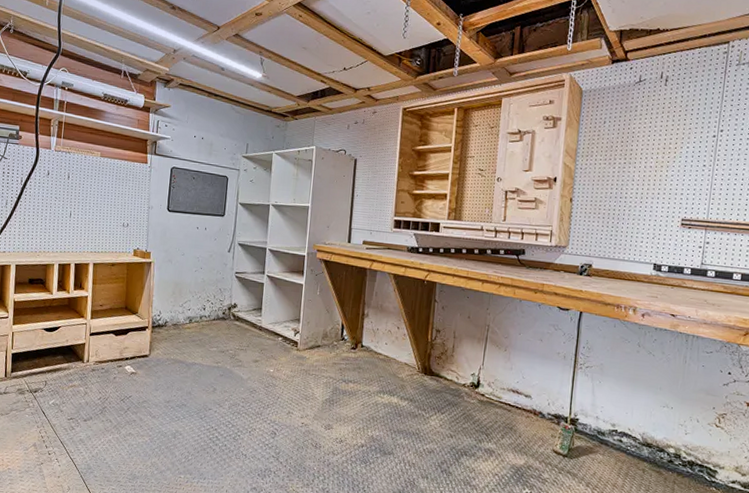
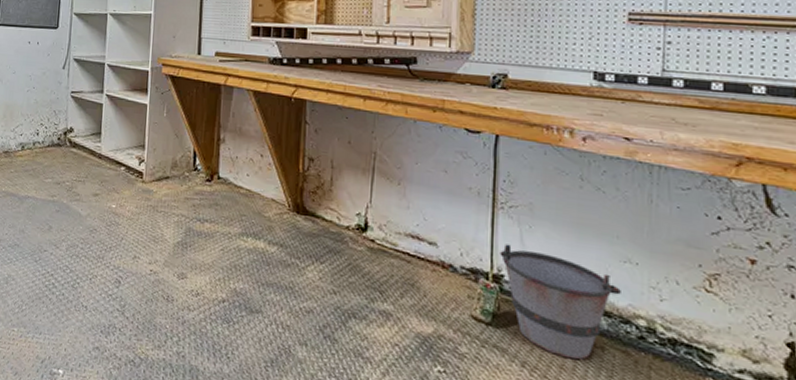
bucket: none [577,395,659,480] -> present [500,244,621,360]

